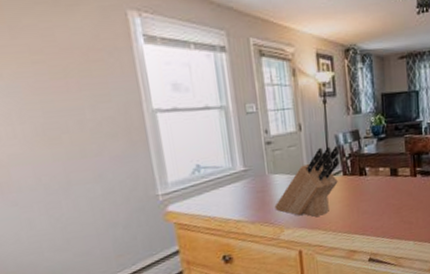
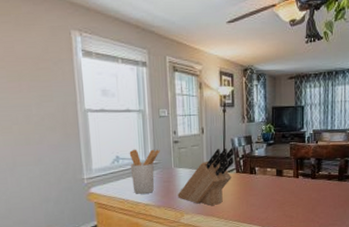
utensil holder: none [212,153,250,210] -> present [129,149,160,194]

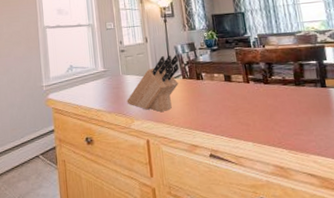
utensil holder: present [129,149,160,194] -> none [81,58,109,100]

